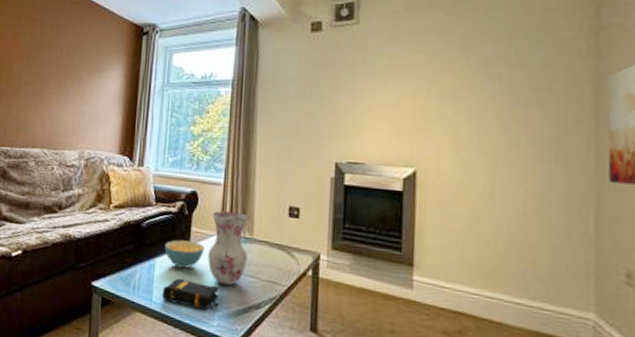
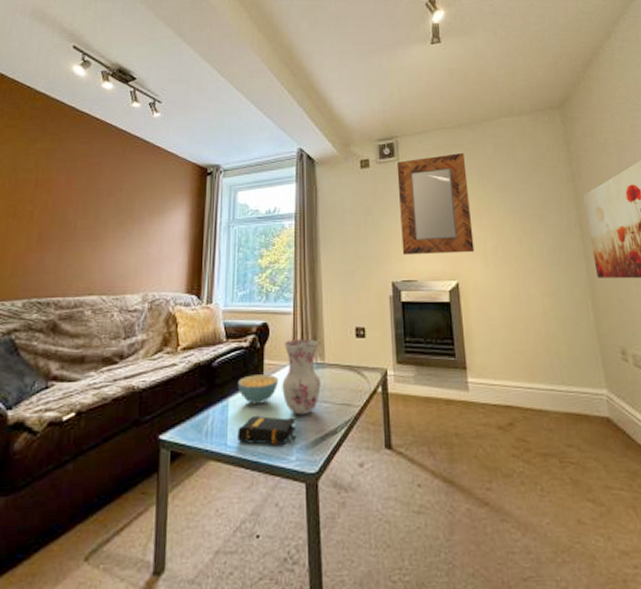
home mirror: none [351,15,445,138] -> present [396,152,475,255]

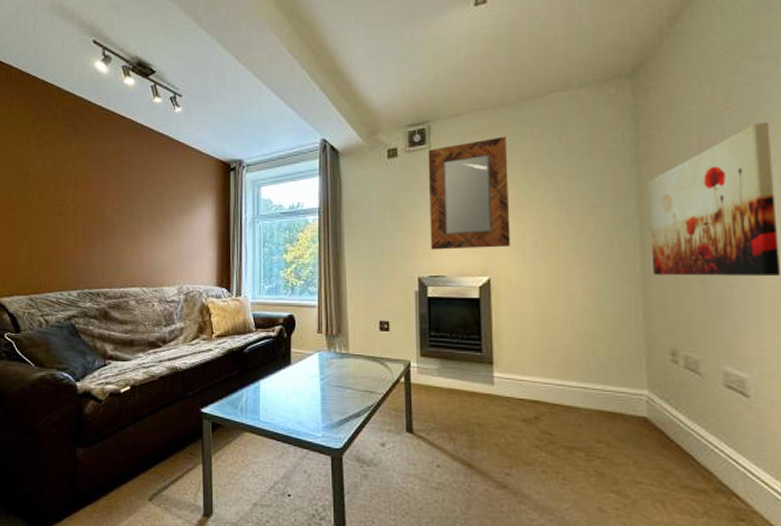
book: present [236,415,297,446] -> none [268,396,322,424]
cereal bowl: present [237,374,279,404] -> none [267,361,306,387]
vase: present [282,339,321,415] -> none [308,331,345,399]

